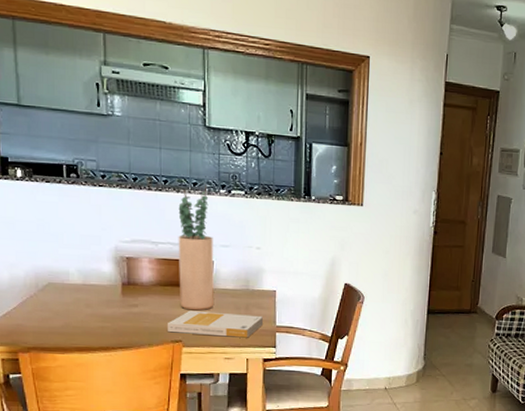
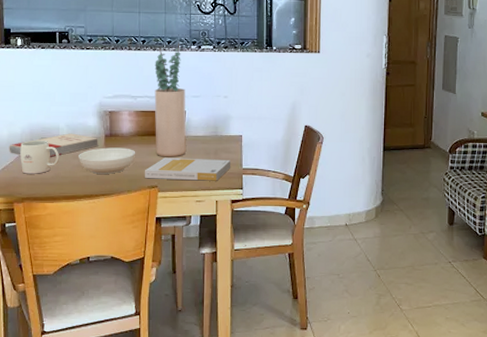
book: none [10,279,115,304] -> present [9,133,98,157]
mug: none [24,284,70,322] -> present [20,140,59,174]
bowl: none [92,297,158,326] -> present [78,147,136,174]

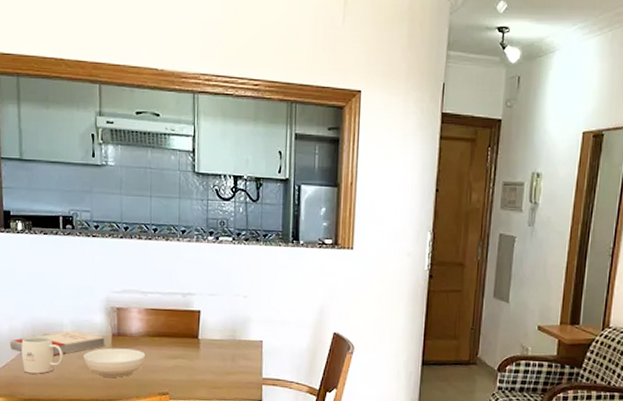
book: present [144,157,231,181] -> none [154,362,250,391]
vase: present [154,42,187,157] -> none [166,232,202,362]

